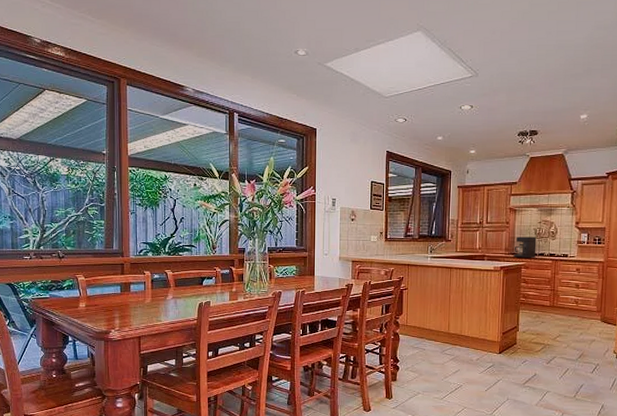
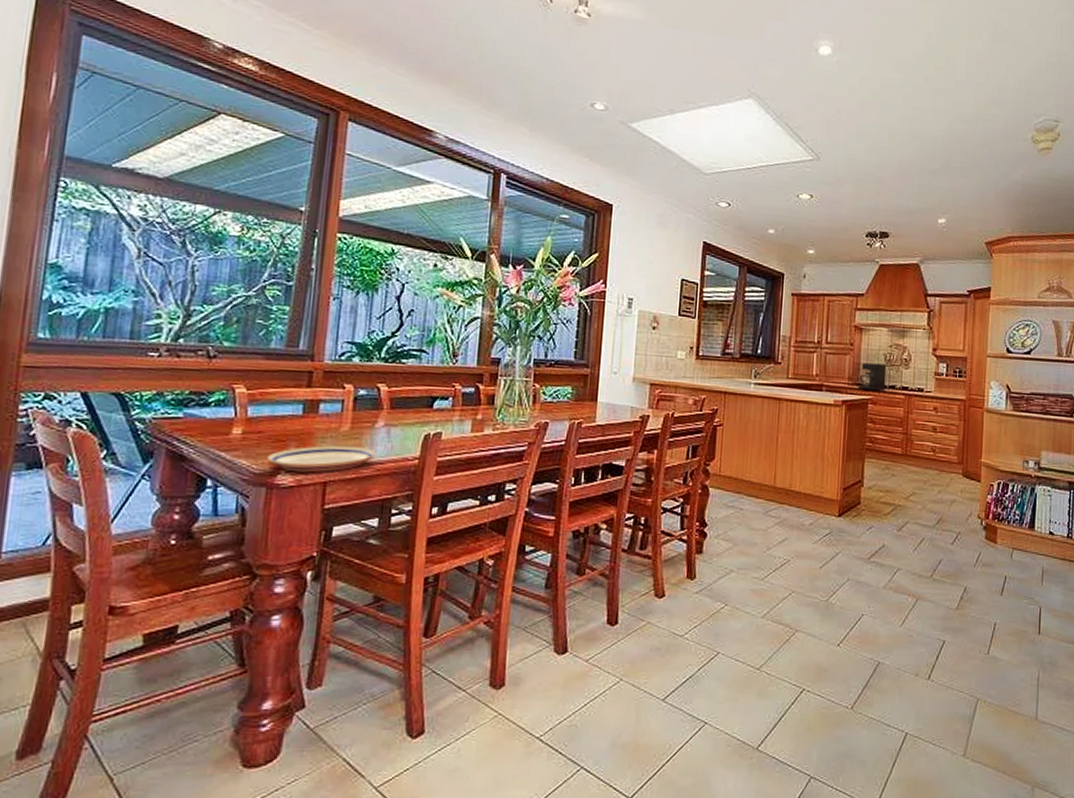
plate: none [103,313,170,331] -> present [268,445,377,473]

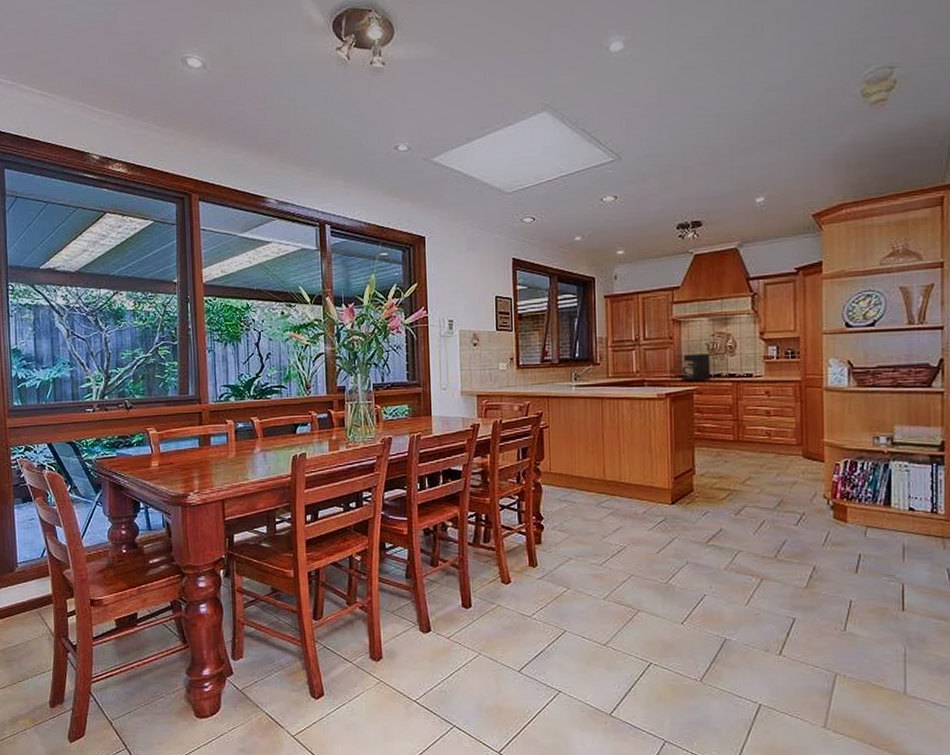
plate: present [268,445,377,473] -> none [179,470,258,493]

